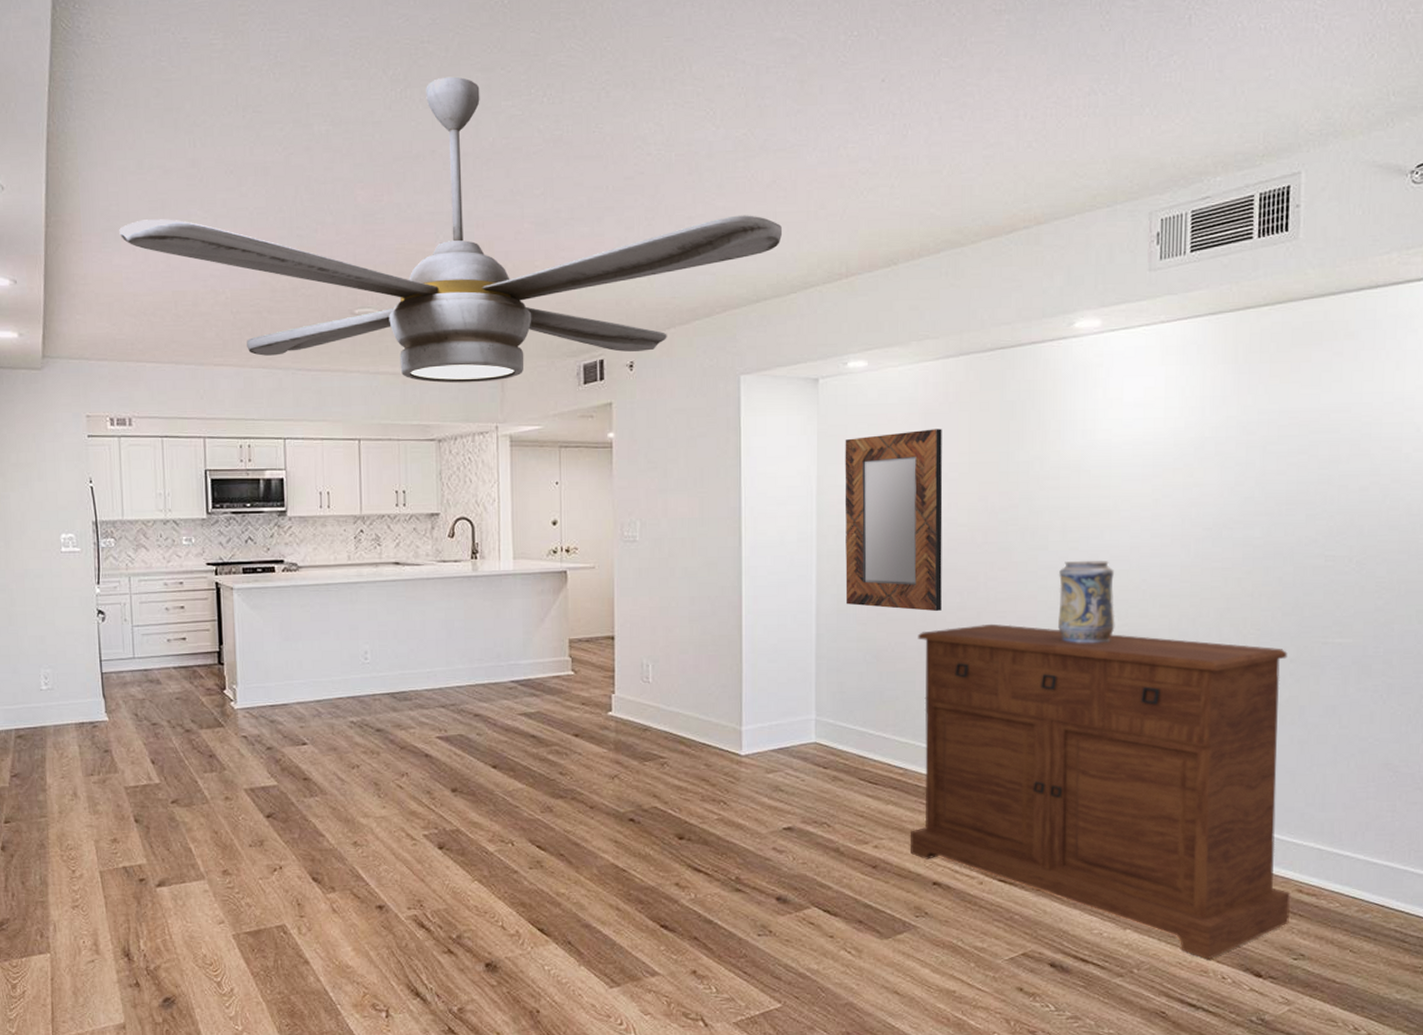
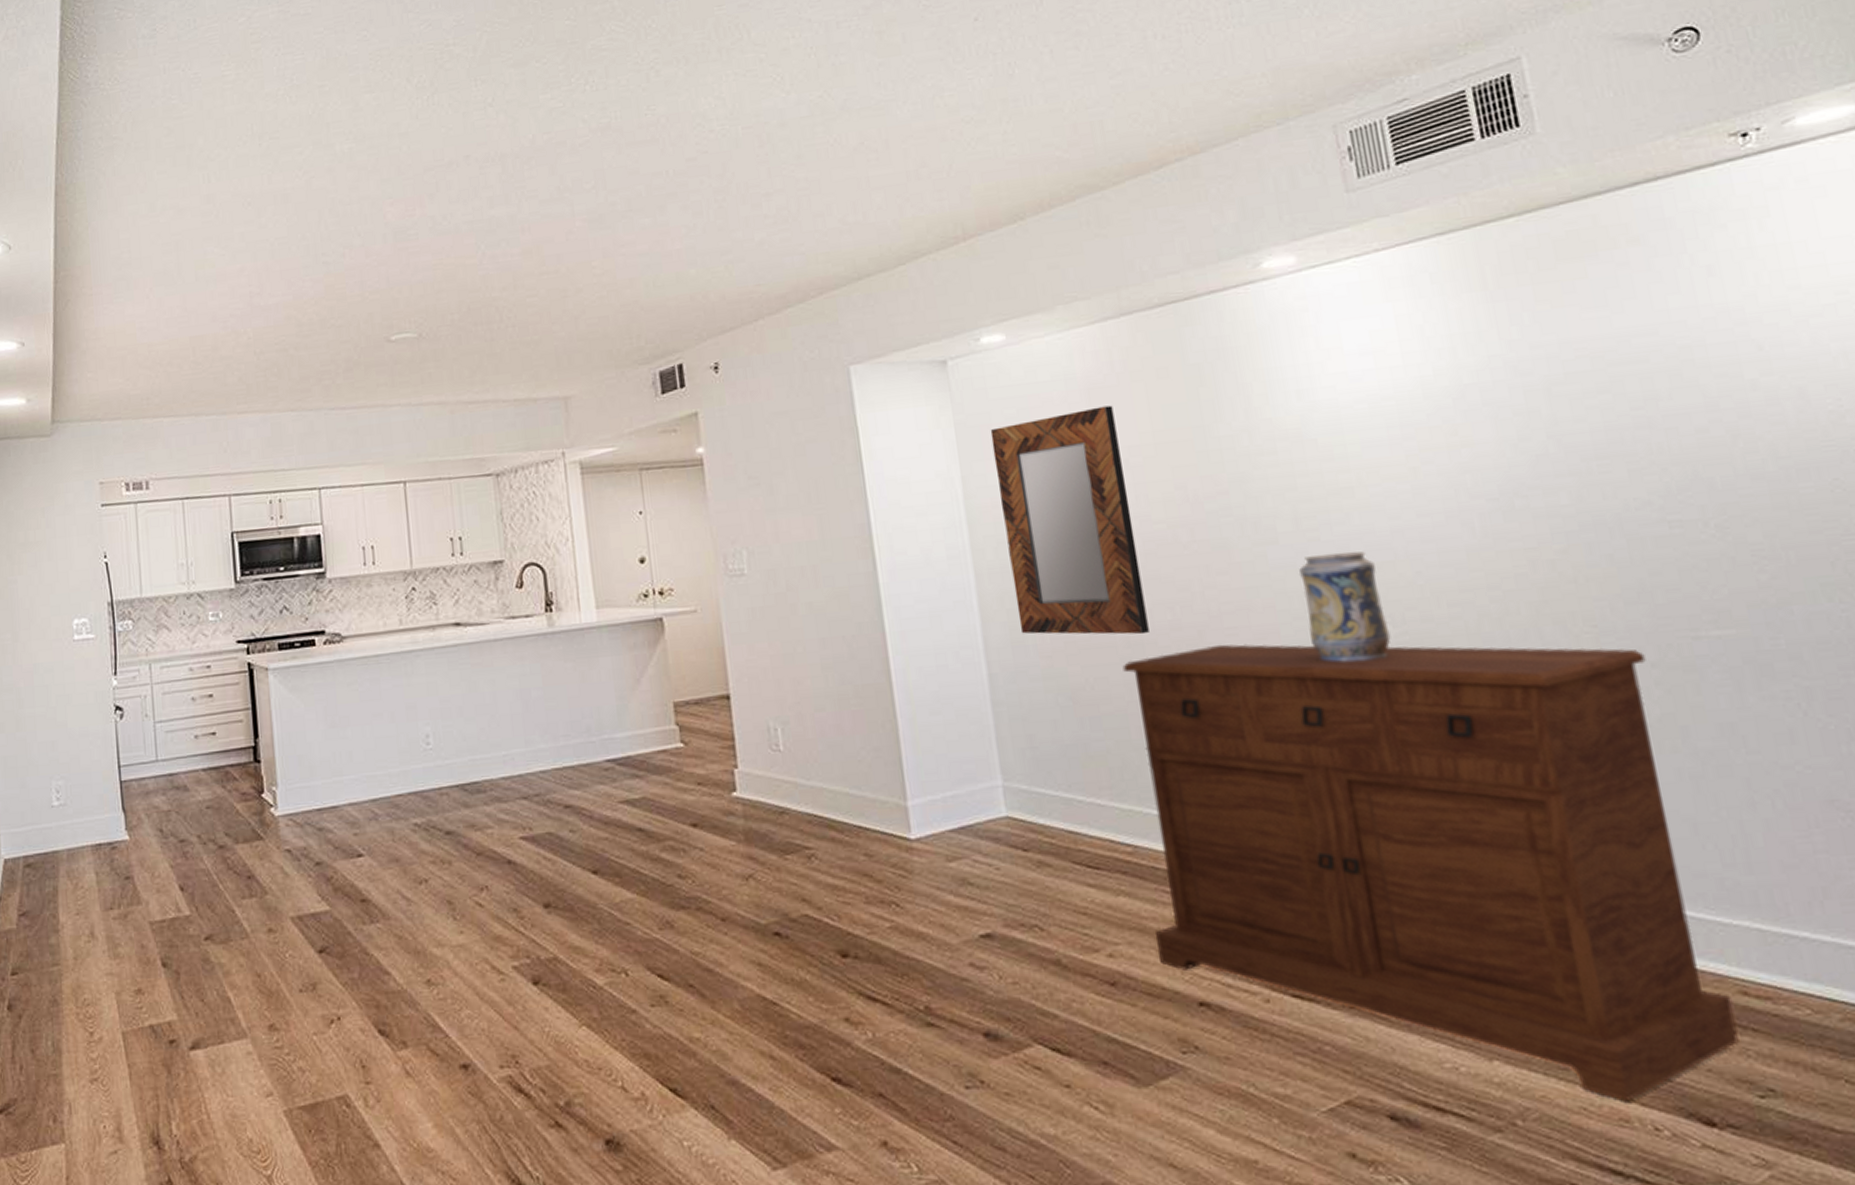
ceiling fan: present [119,76,783,383] -> none [131,75,880,409]

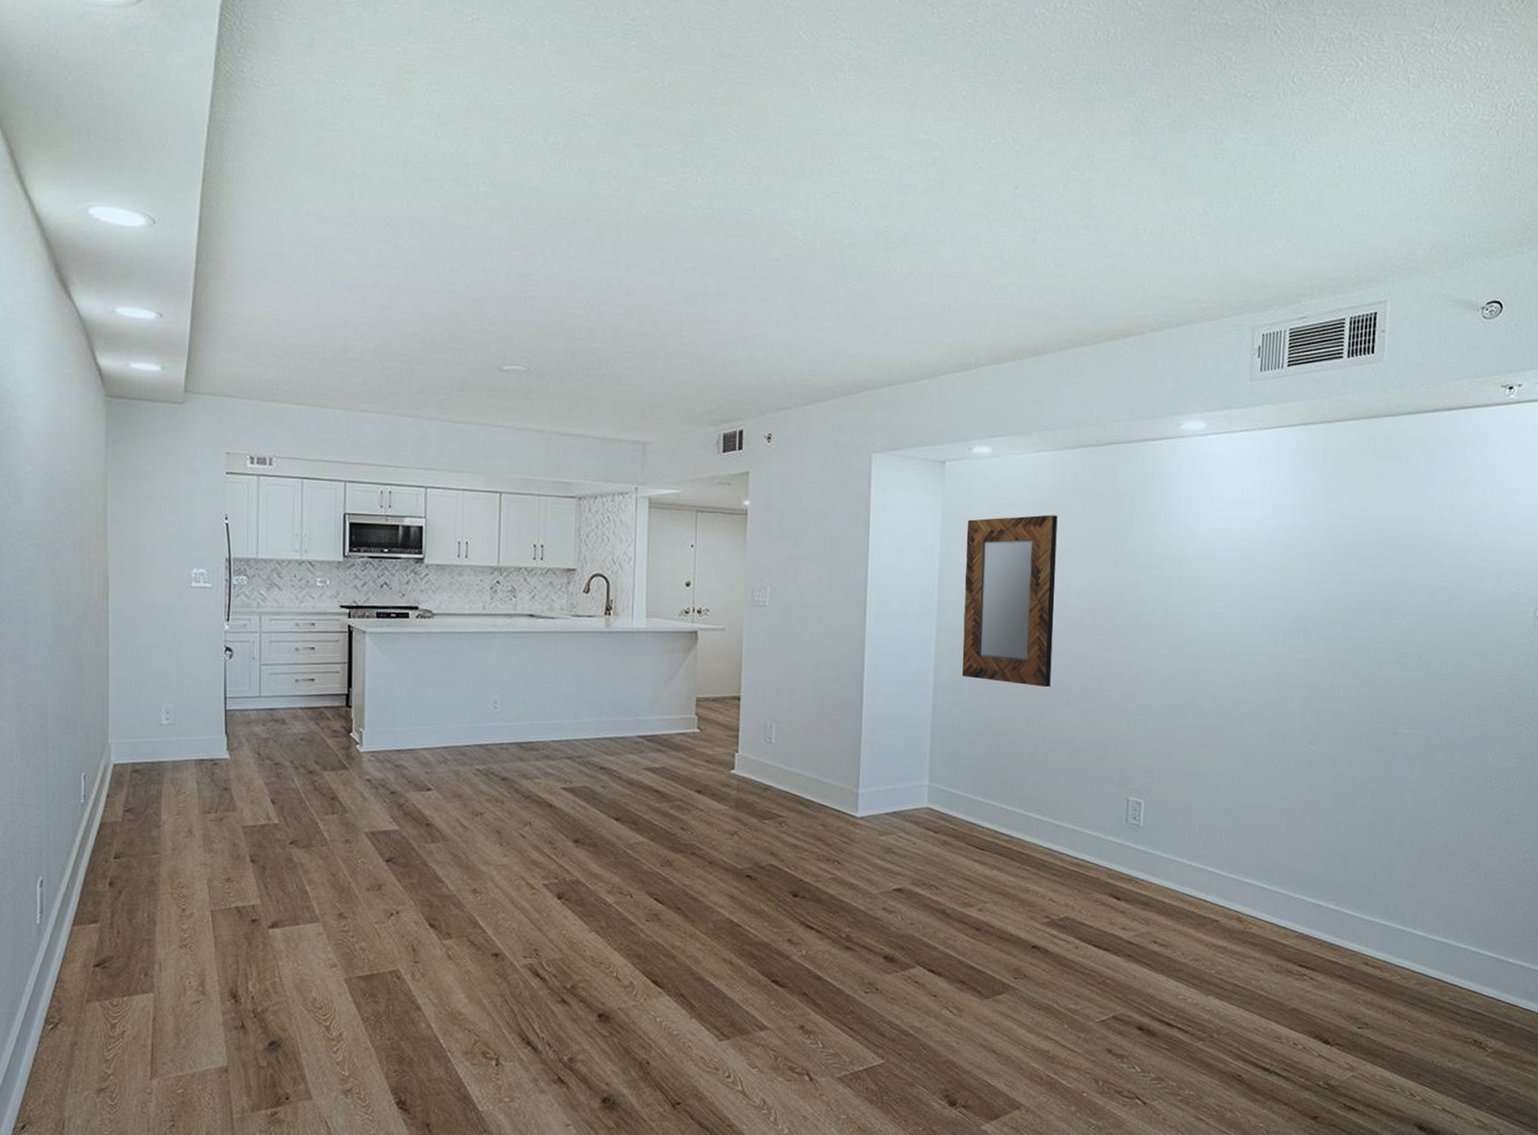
sideboard: present [1122,644,1739,1101] -> none [1012,701,1362,1026]
decorative vase: present [1298,551,1391,662] -> none [1157,645,1209,724]

